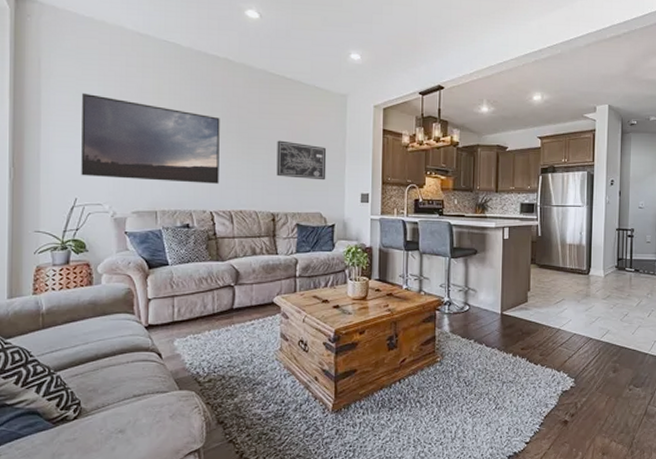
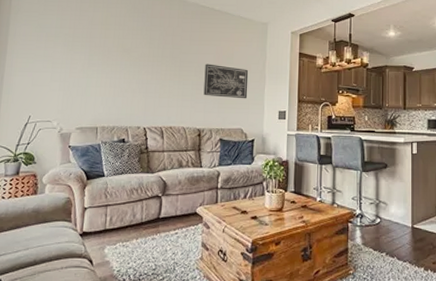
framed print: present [81,92,220,184] -> none [36,25,157,103]

